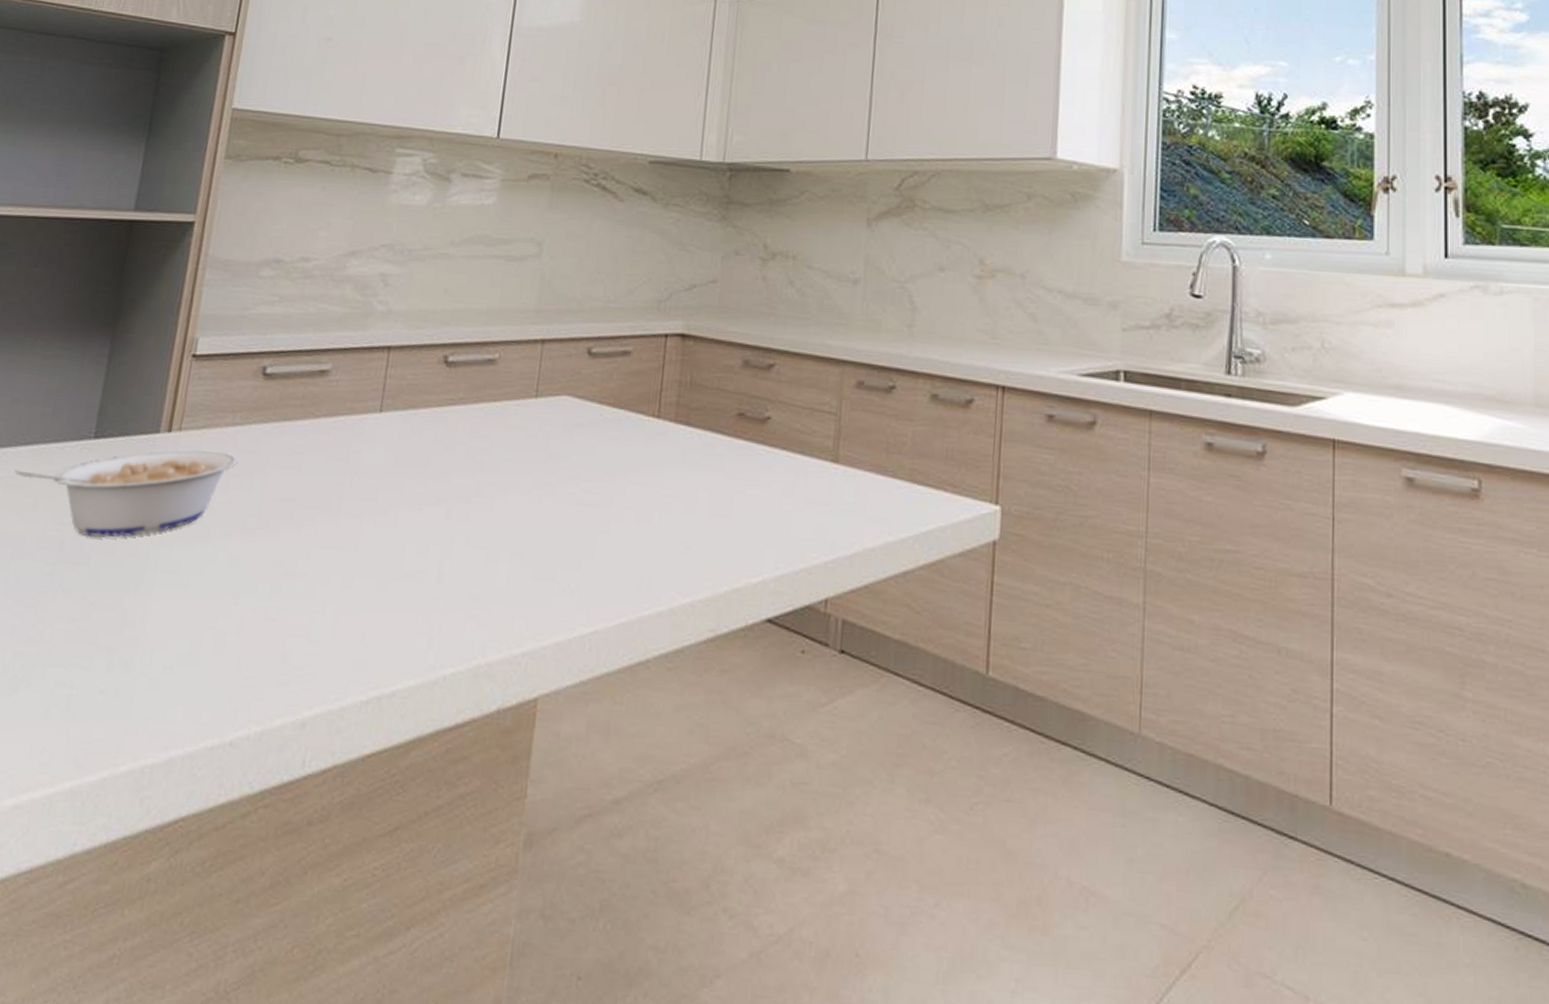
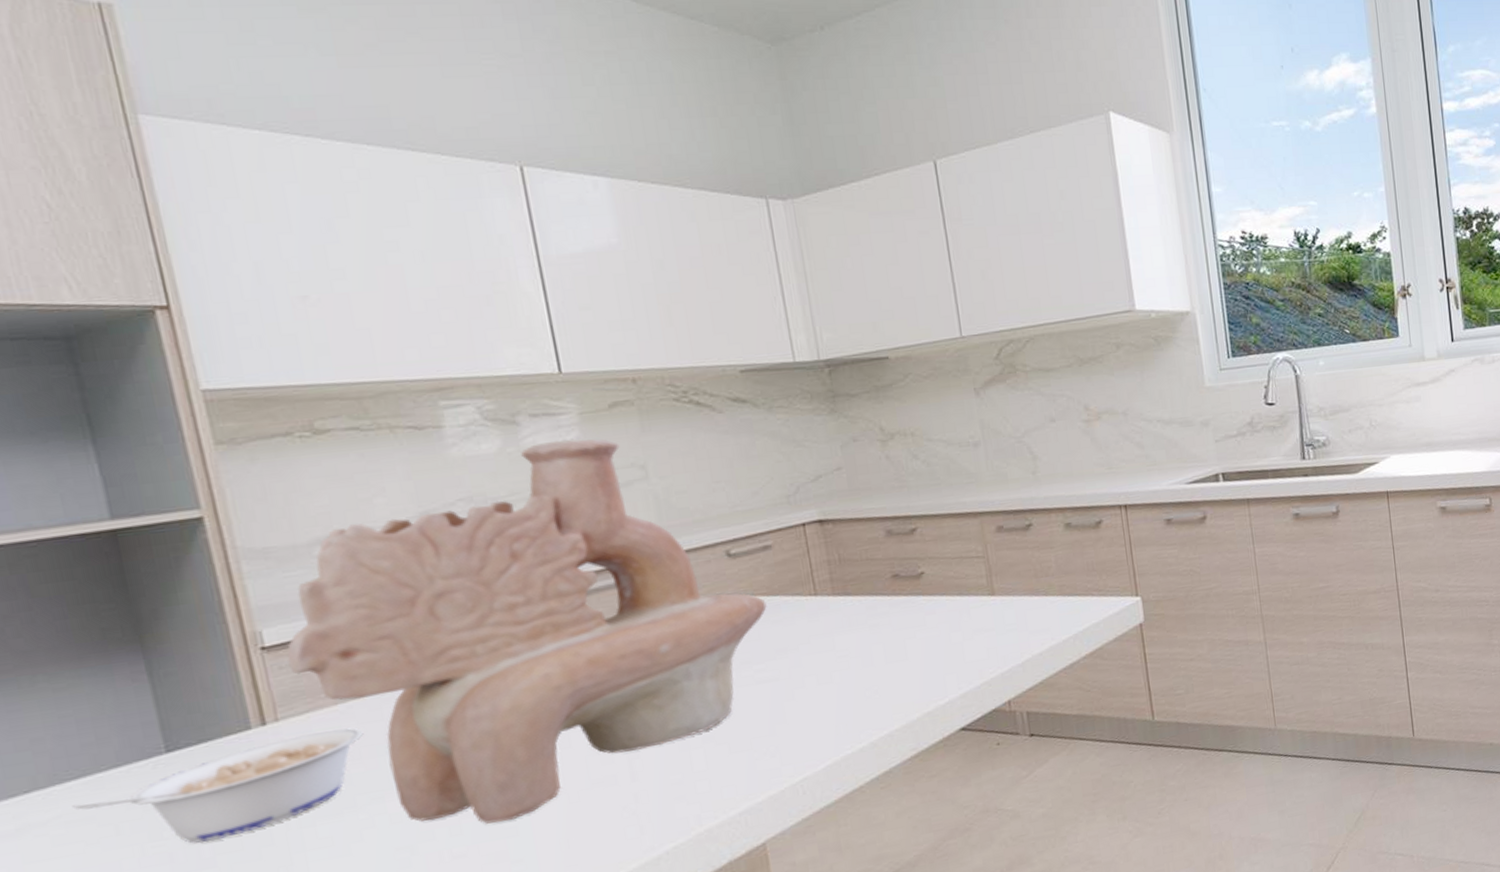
decorative vase: none [206,203,610,594] -> present [287,439,767,824]

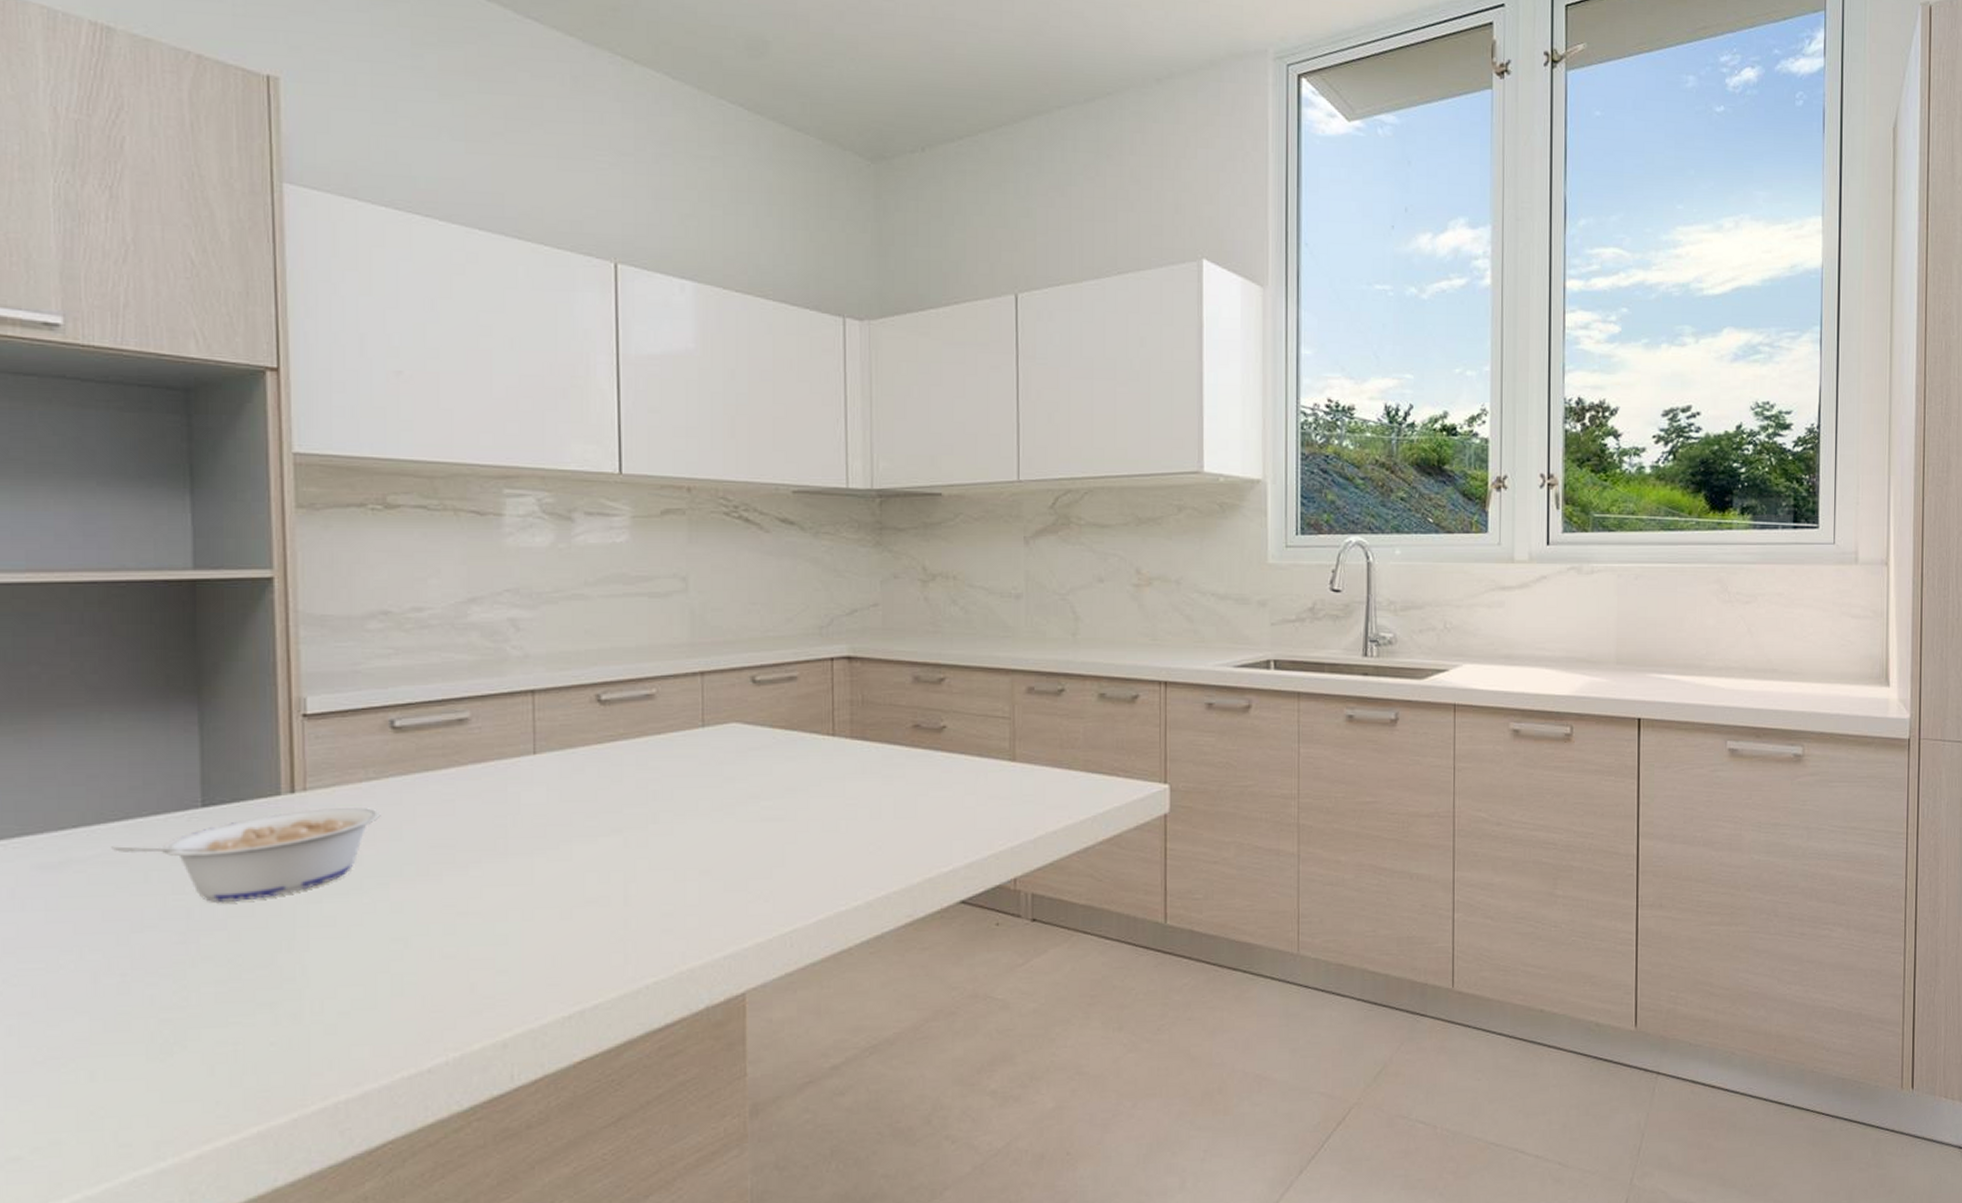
decorative vase: present [287,439,767,824] -> none [325,541,783,928]

